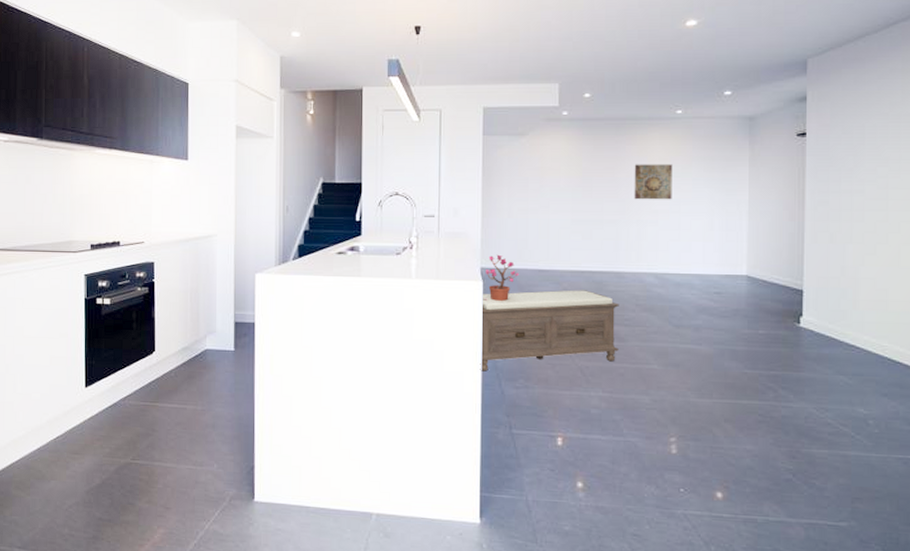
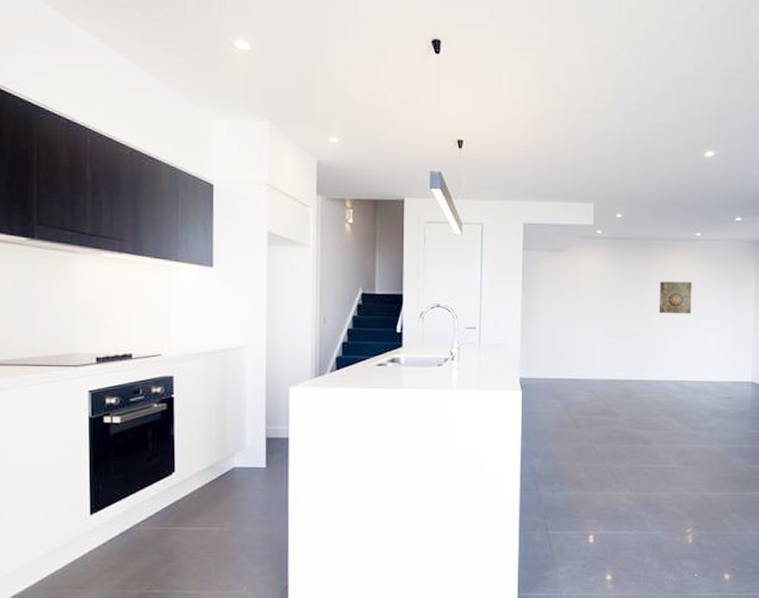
bench: present [479,290,619,372] -> none [518,397,645,477]
potted plant: present [483,254,520,301] -> none [522,365,556,409]

